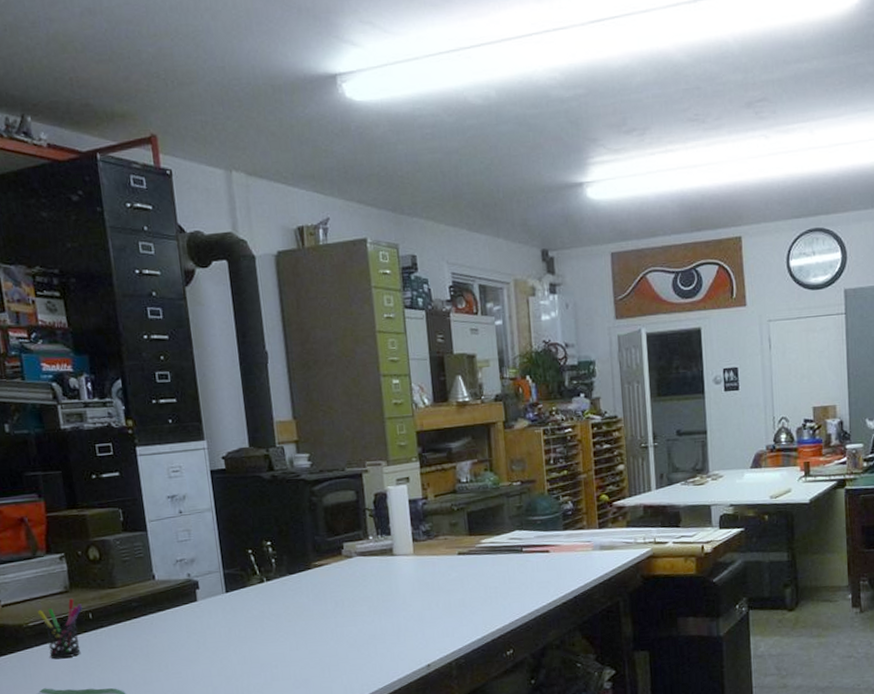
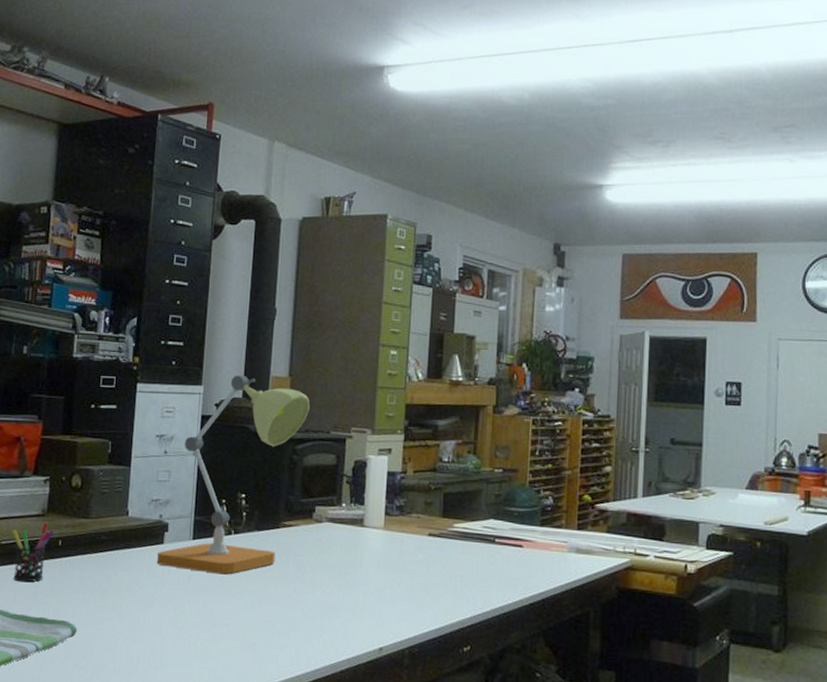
desk lamp: none [193,424,321,622] -> present [157,375,310,575]

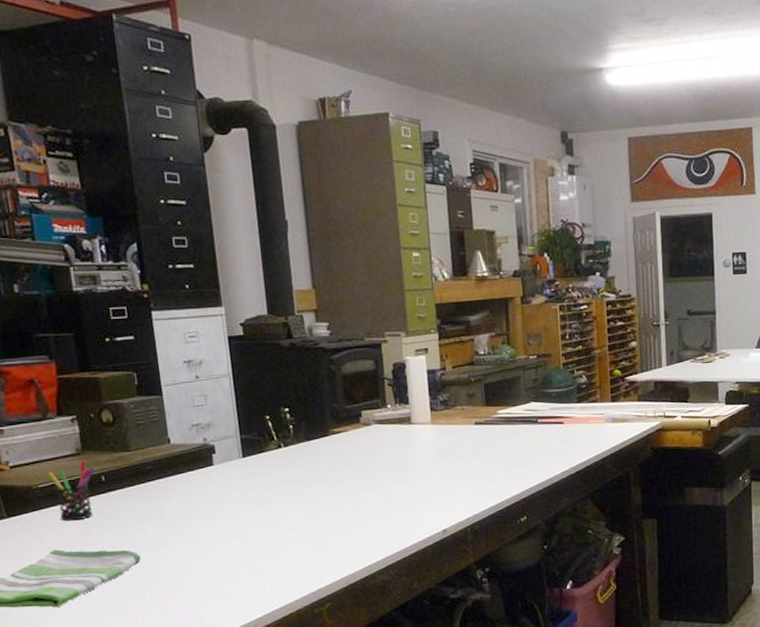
desk lamp: present [157,375,310,575] -> none [209,292,340,486]

